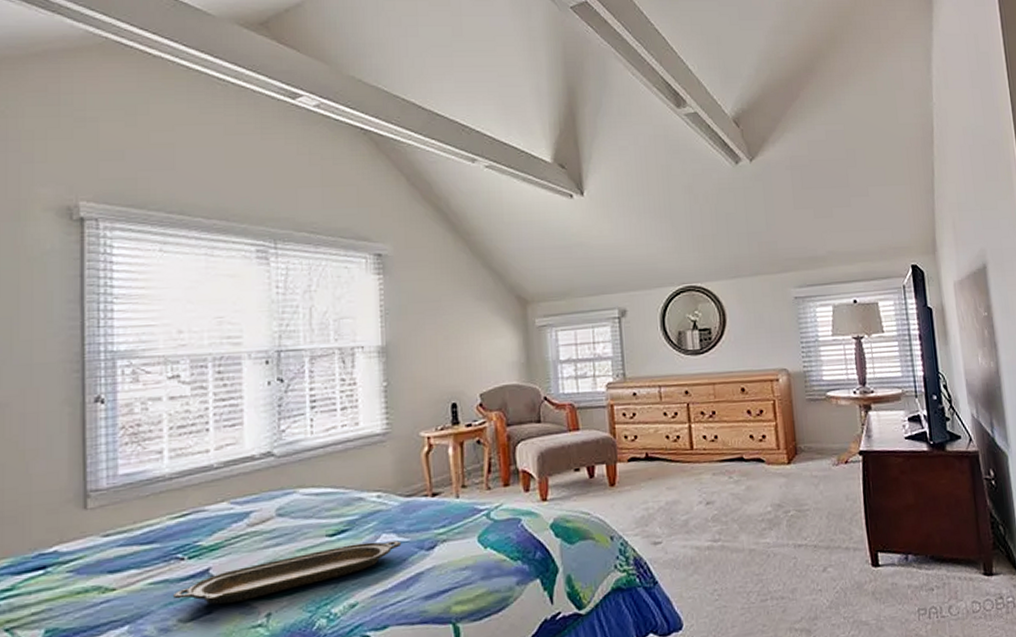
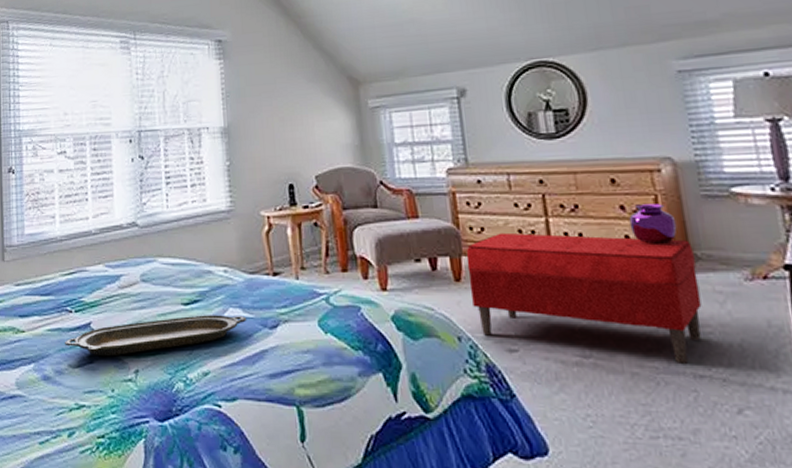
bench: none [621,436,803,537] -> present [466,232,702,364]
vase: none [753,407,788,441] -> present [629,204,677,244]

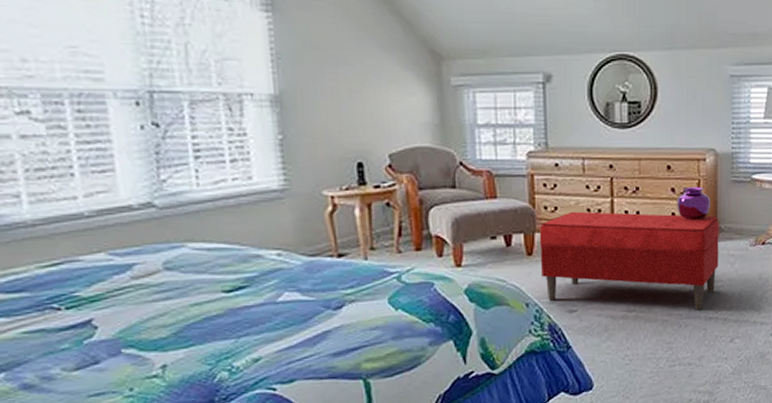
serving tray: present [64,315,247,355] -> none [51,299,307,355]

